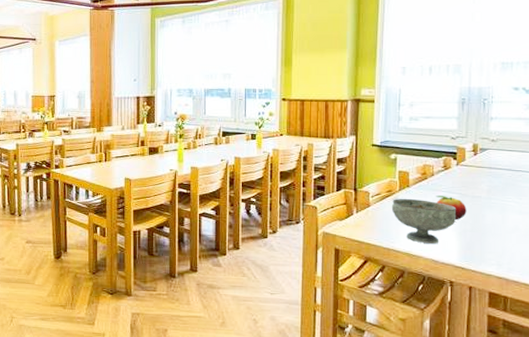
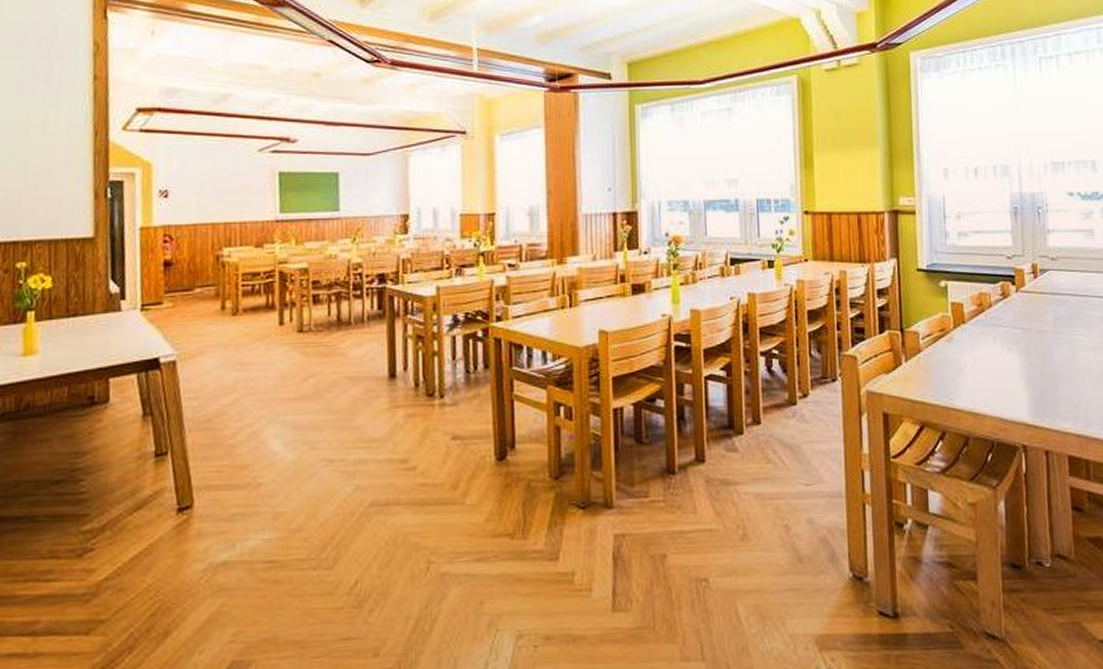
bowl: present [391,198,457,245] -> none [946,338,1023,398]
fruit: present [436,195,467,220] -> none [996,332,1033,364]

